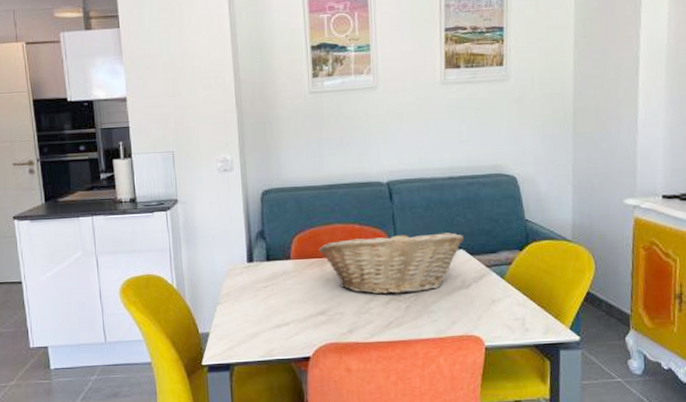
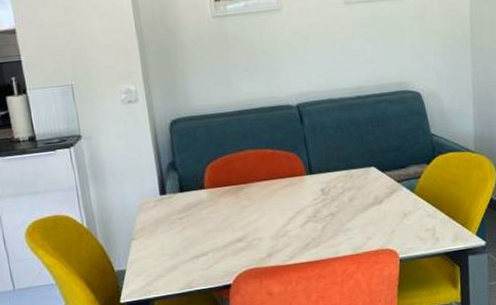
fruit basket: present [319,230,465,295] -> none [233,151,375,217]

